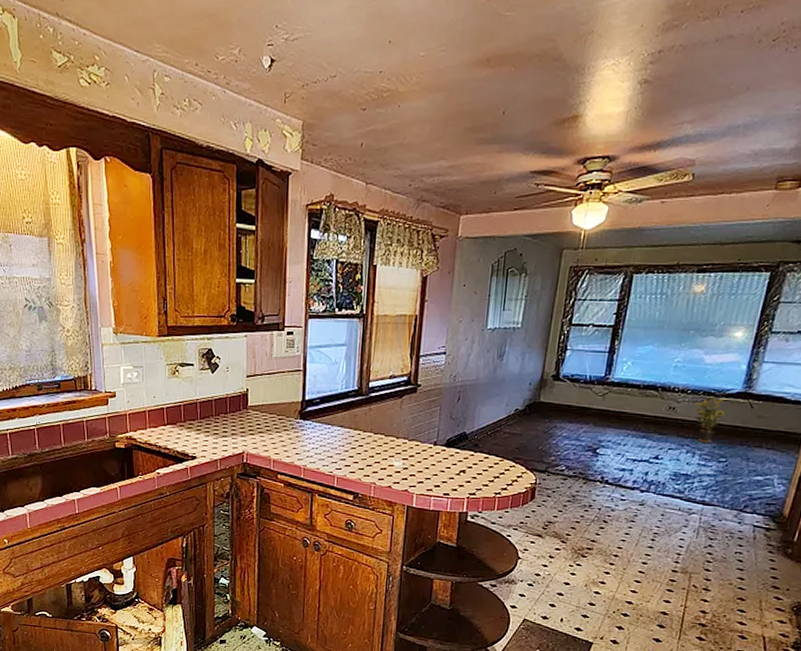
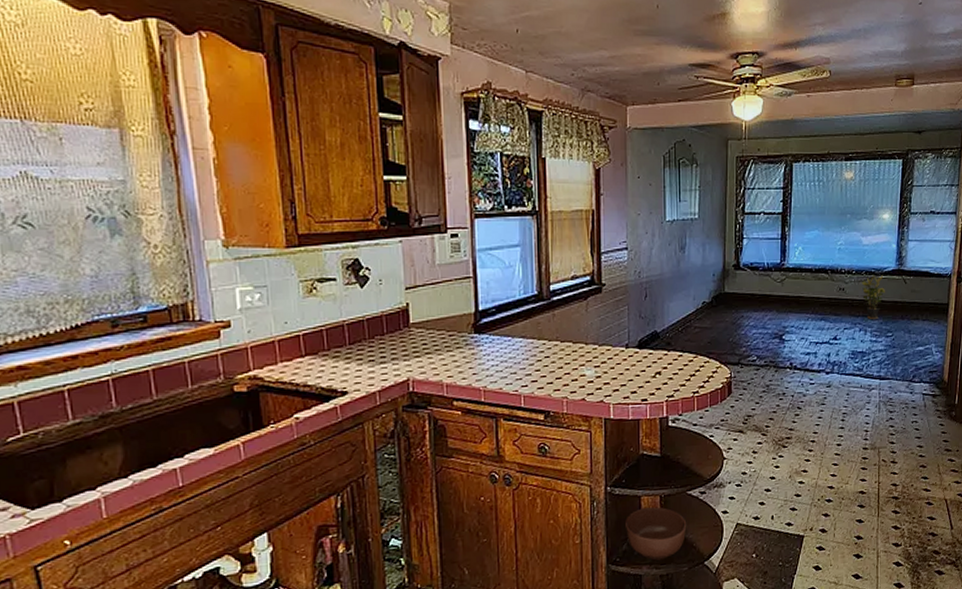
bowl: none [415,589,475,638] -> present [624,507,687,561]

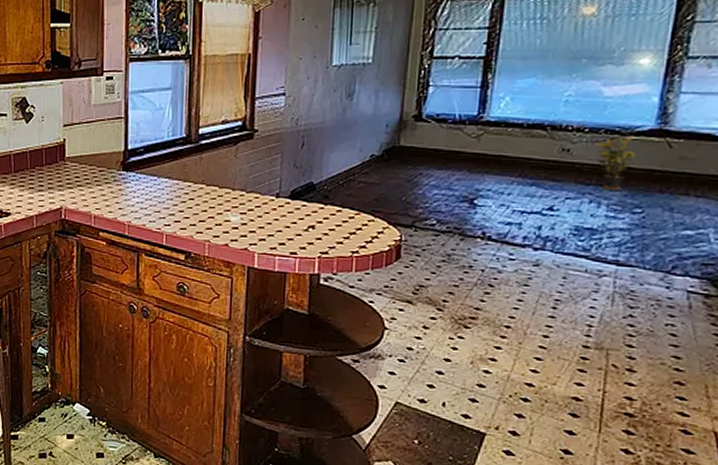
bowl: present [624,507,687,561] -> none [262,364,334,422]

